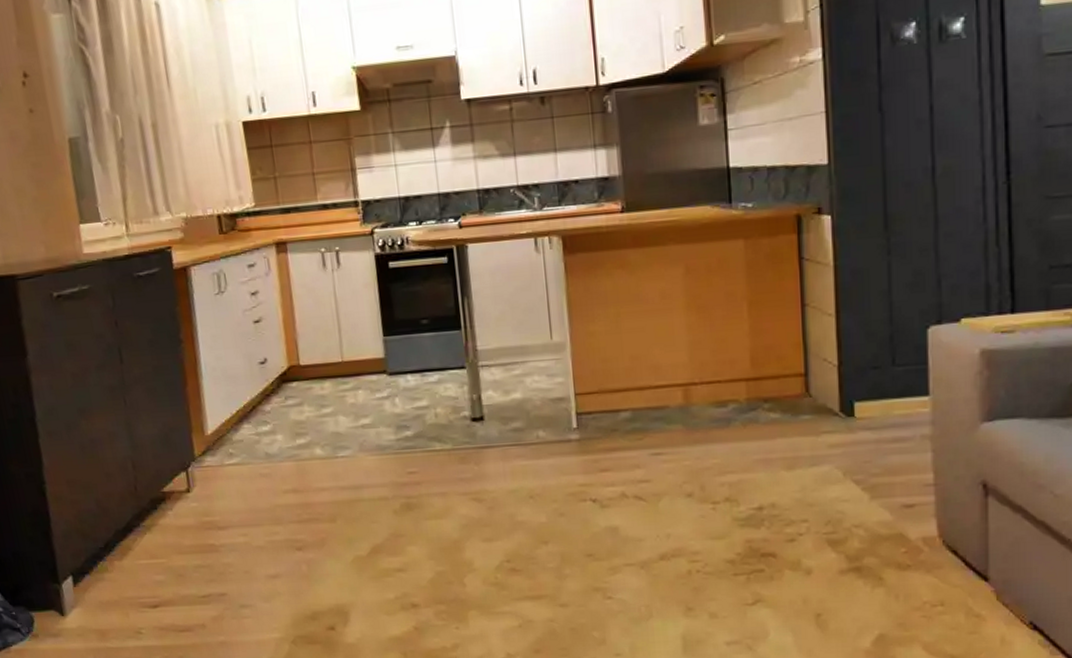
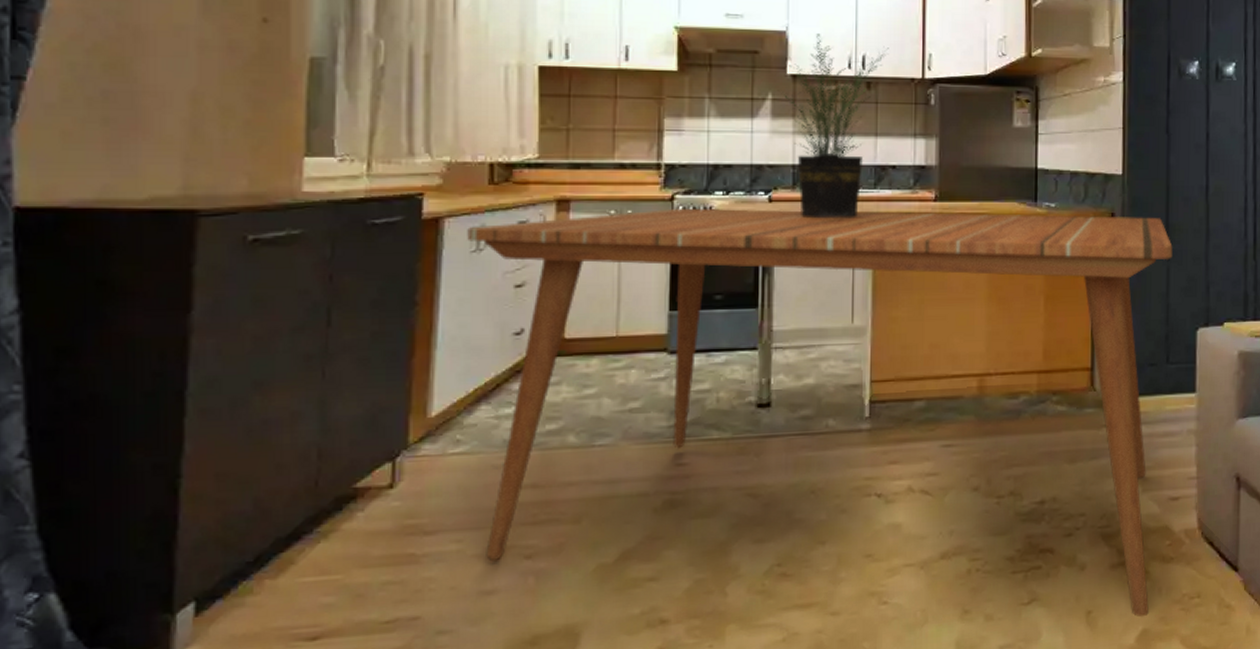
dining table: none [209,208,894,622] -> present [467,208,1173,617]
potted plant: none [454,53,559,241] -> present [778,33,889,219]

